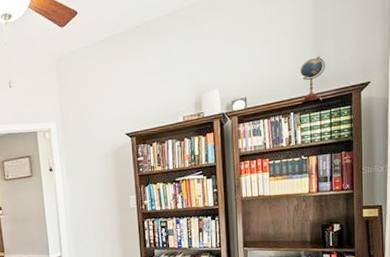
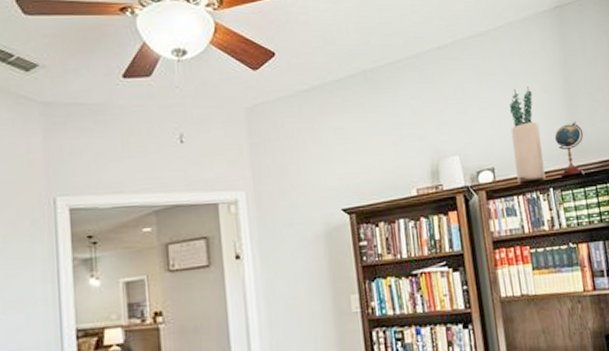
vase: none [263,27,289,111] -> present [509,86,546,186]

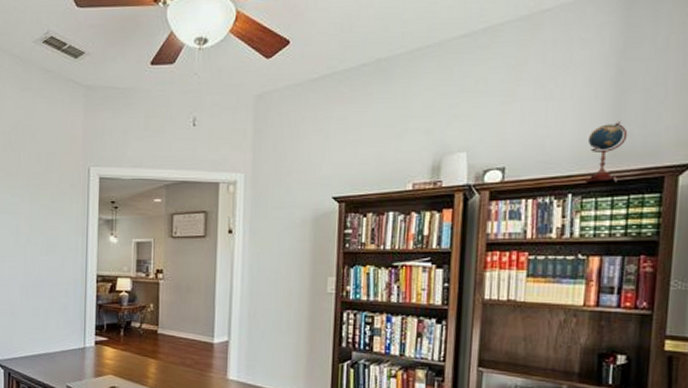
vase: present [509,86,546,186] -> none [530,79,572,189]

